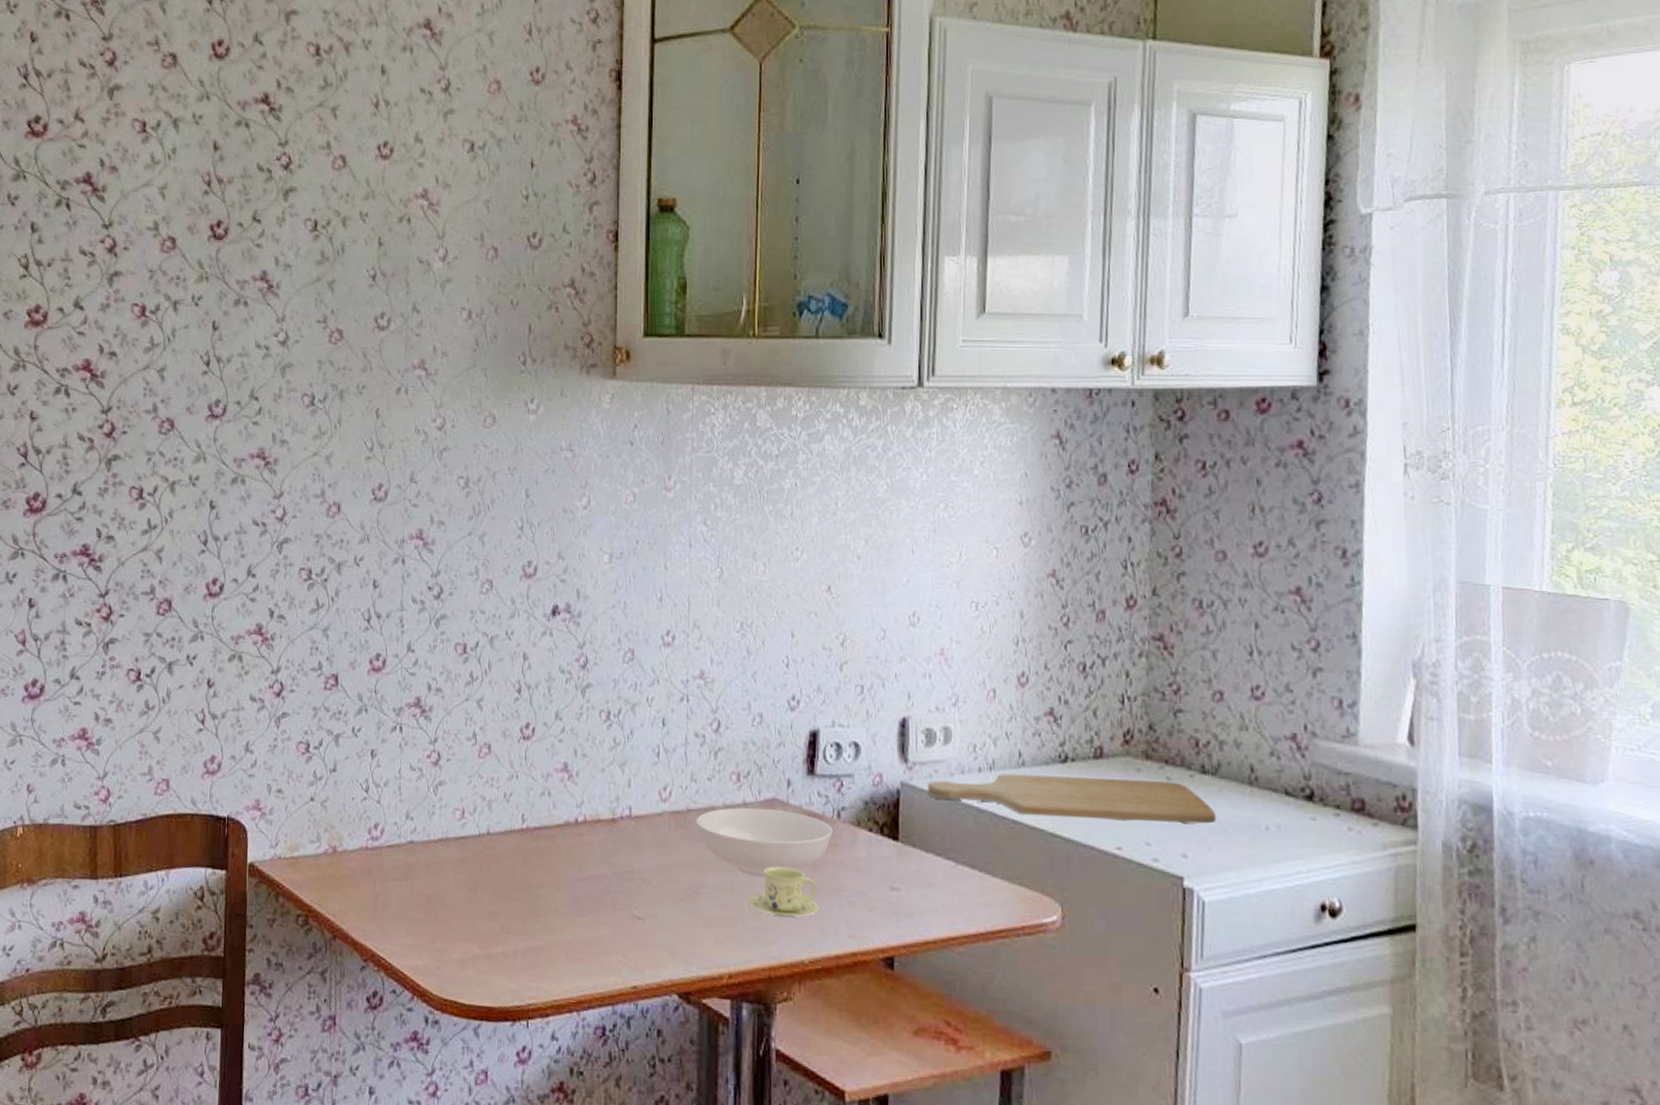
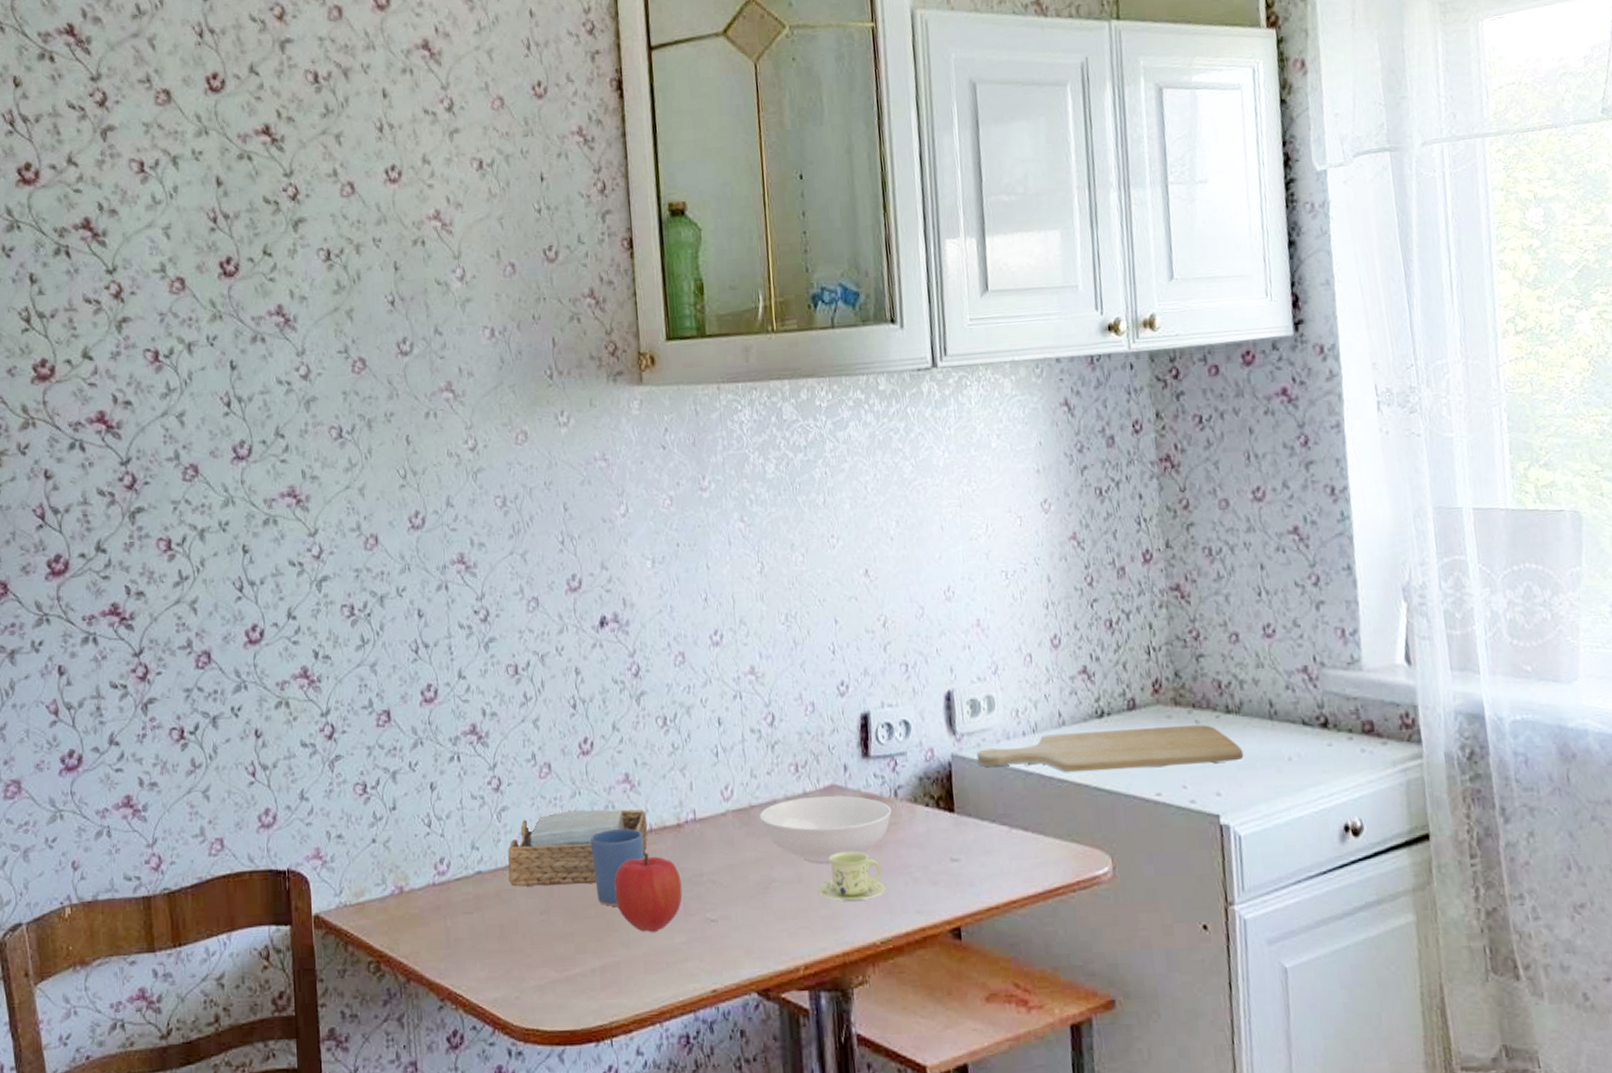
napkin holder: none [439,792,582,867] -> present [507,809,648,887]
mug: none [523,816,577,892] -> present [589,829,644,907]
fruit: none [543,842,611,923] -> present [613,852,683,933]

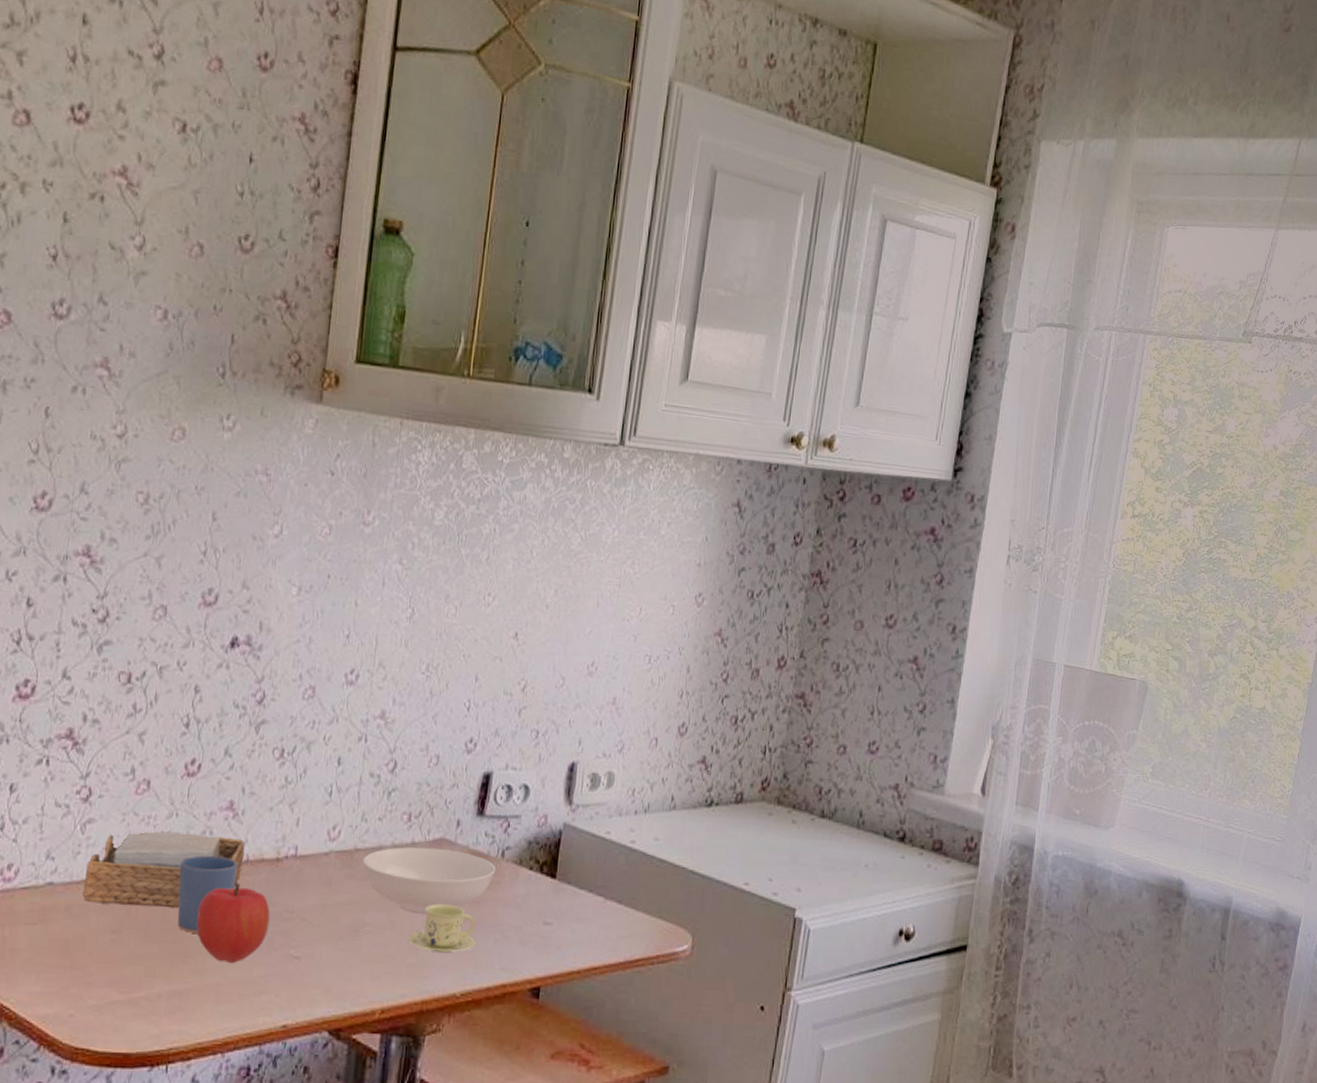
chopping board: present [976,725,1244,773] -> none [587,816,828,862]

